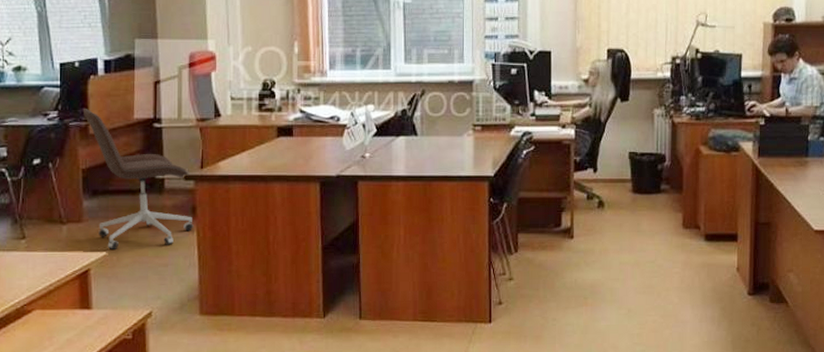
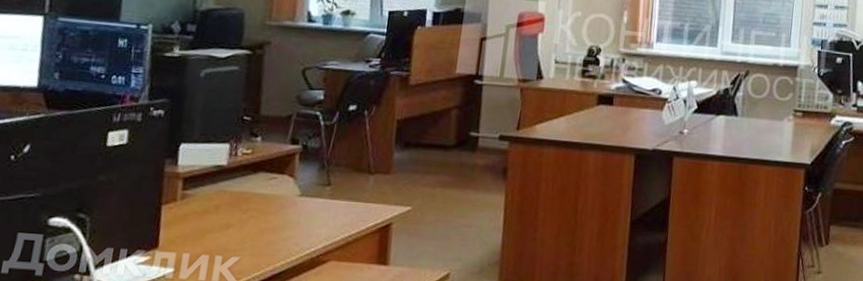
office chair: present [84,109,193,249] -> none [405,59,505,206]

